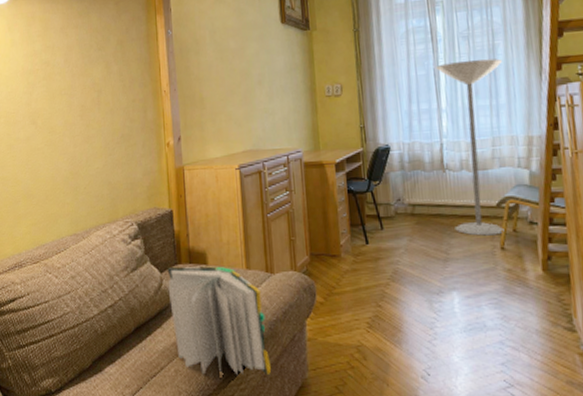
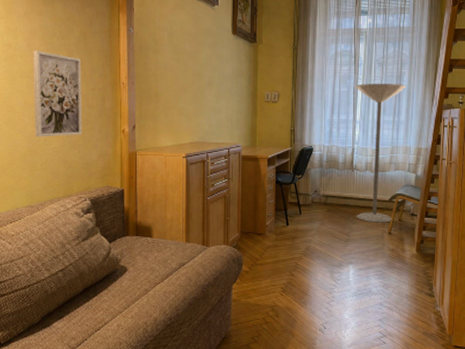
wall art: none [71,65,125,159] -> present [33,50,82,137]
book: present [167,266,272,376] -> none [115,238,201,329]

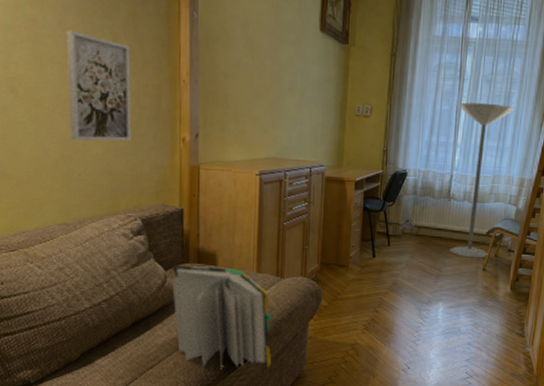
book: none [115,238,201,329] -> present [172,265,272,368]

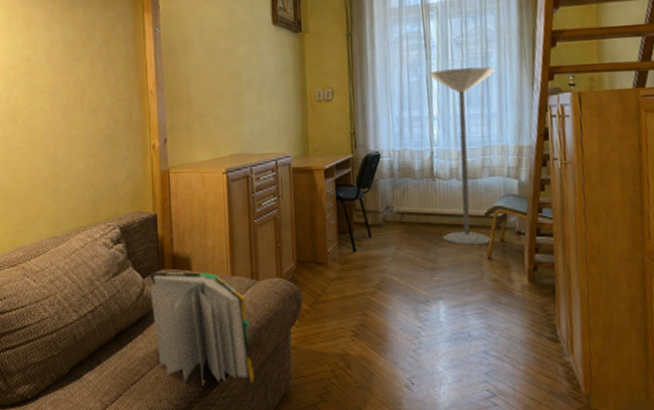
wall art: present [66,29,132,141] -> none [54,61,108,159]

